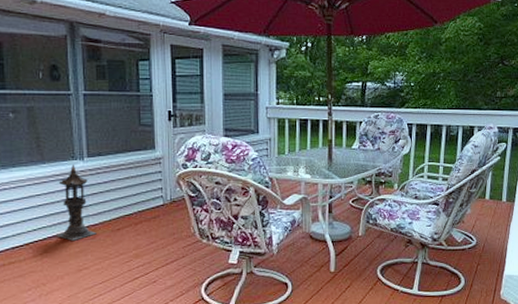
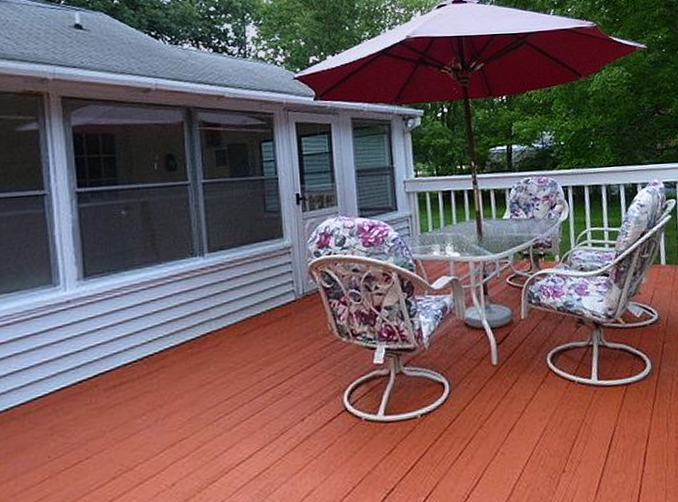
lantern: present [56,164,97,241] -> none [175,262,221,351]

